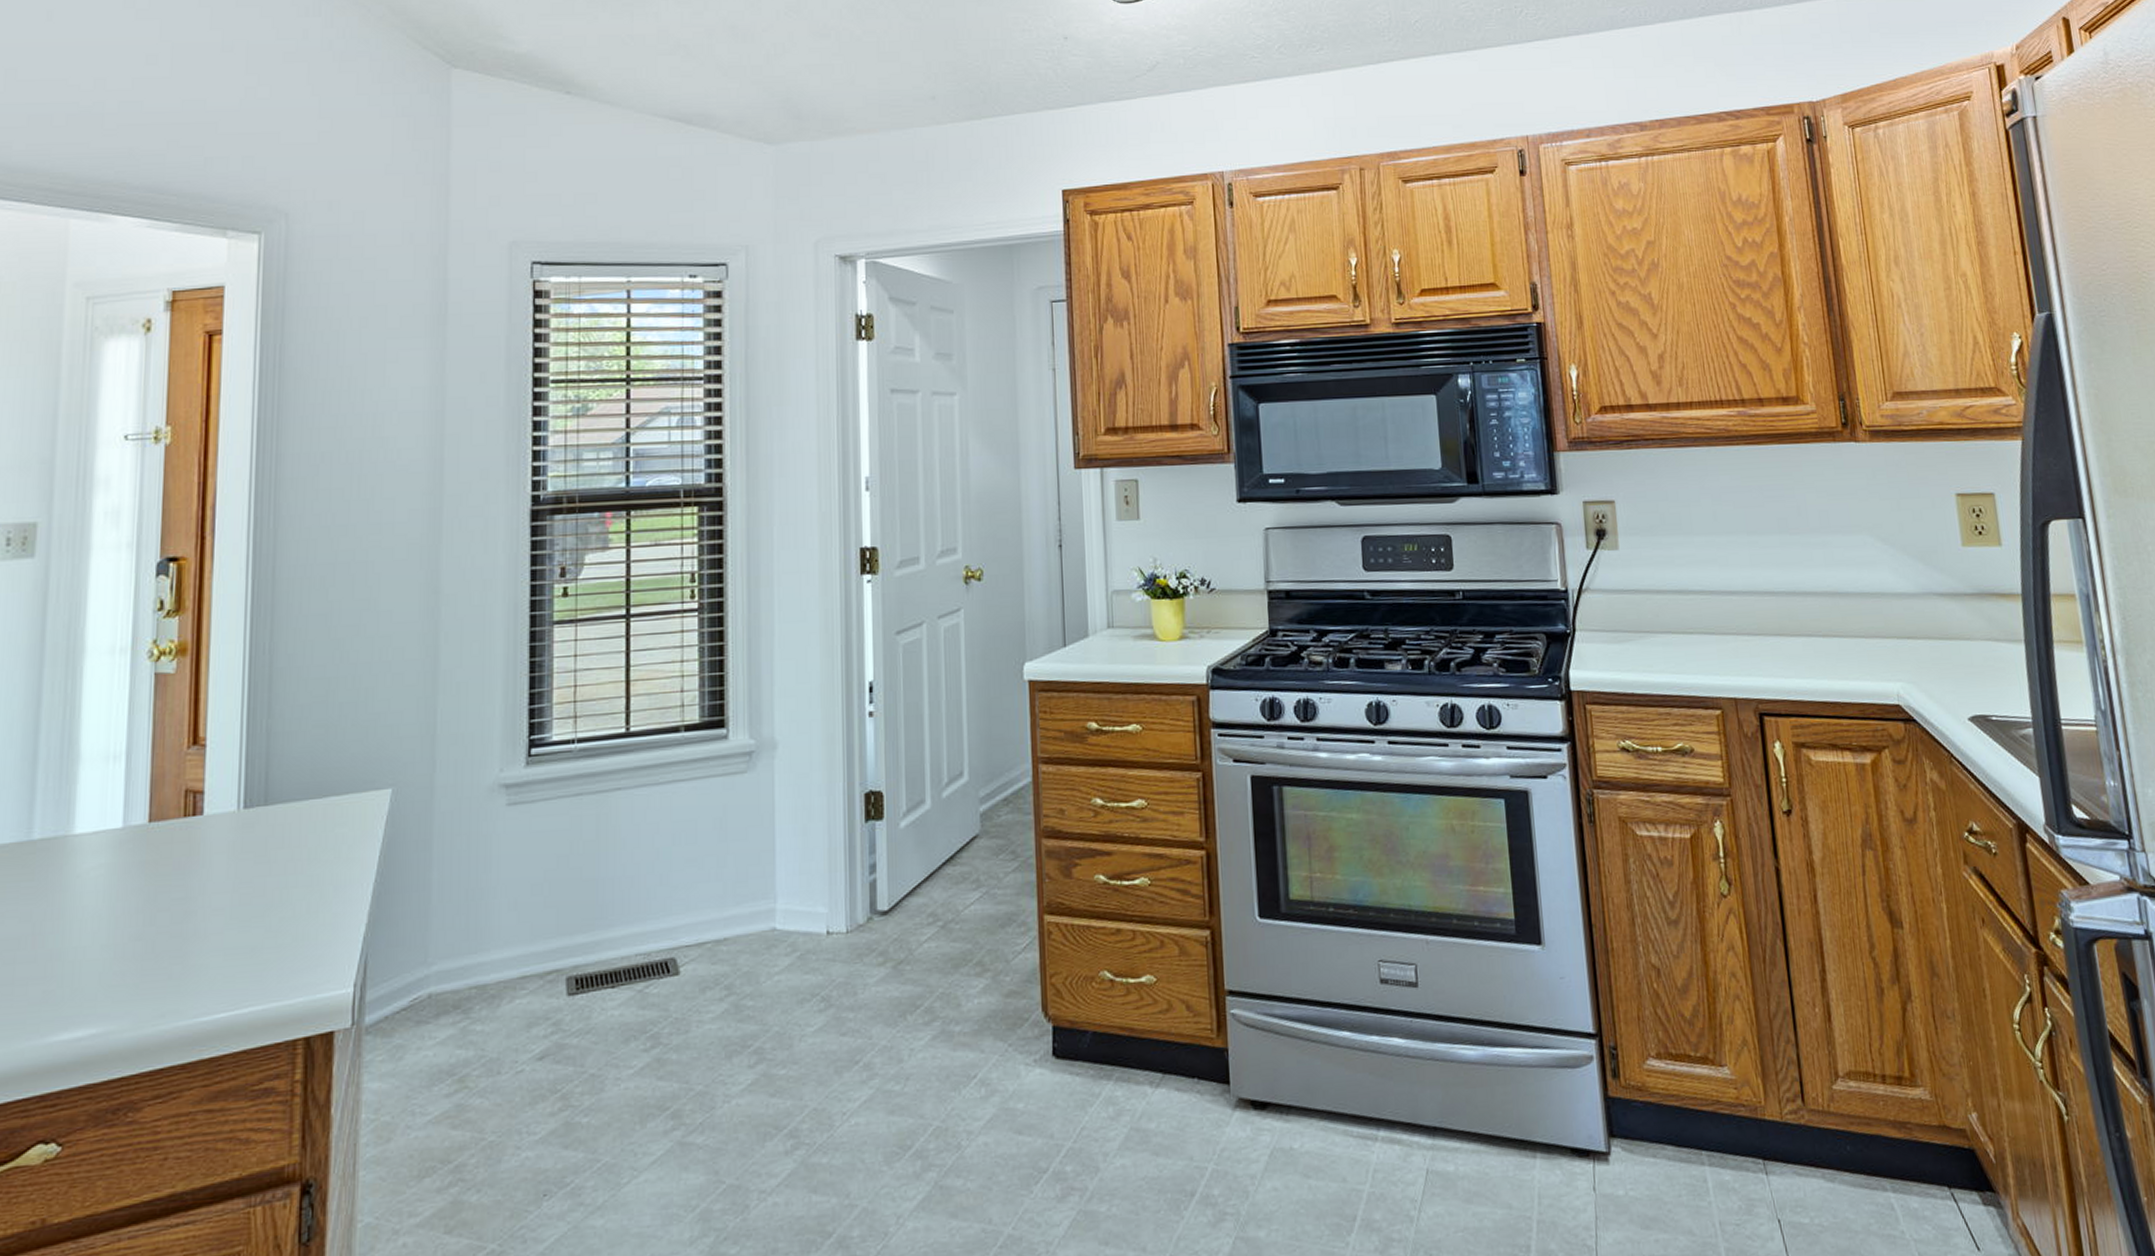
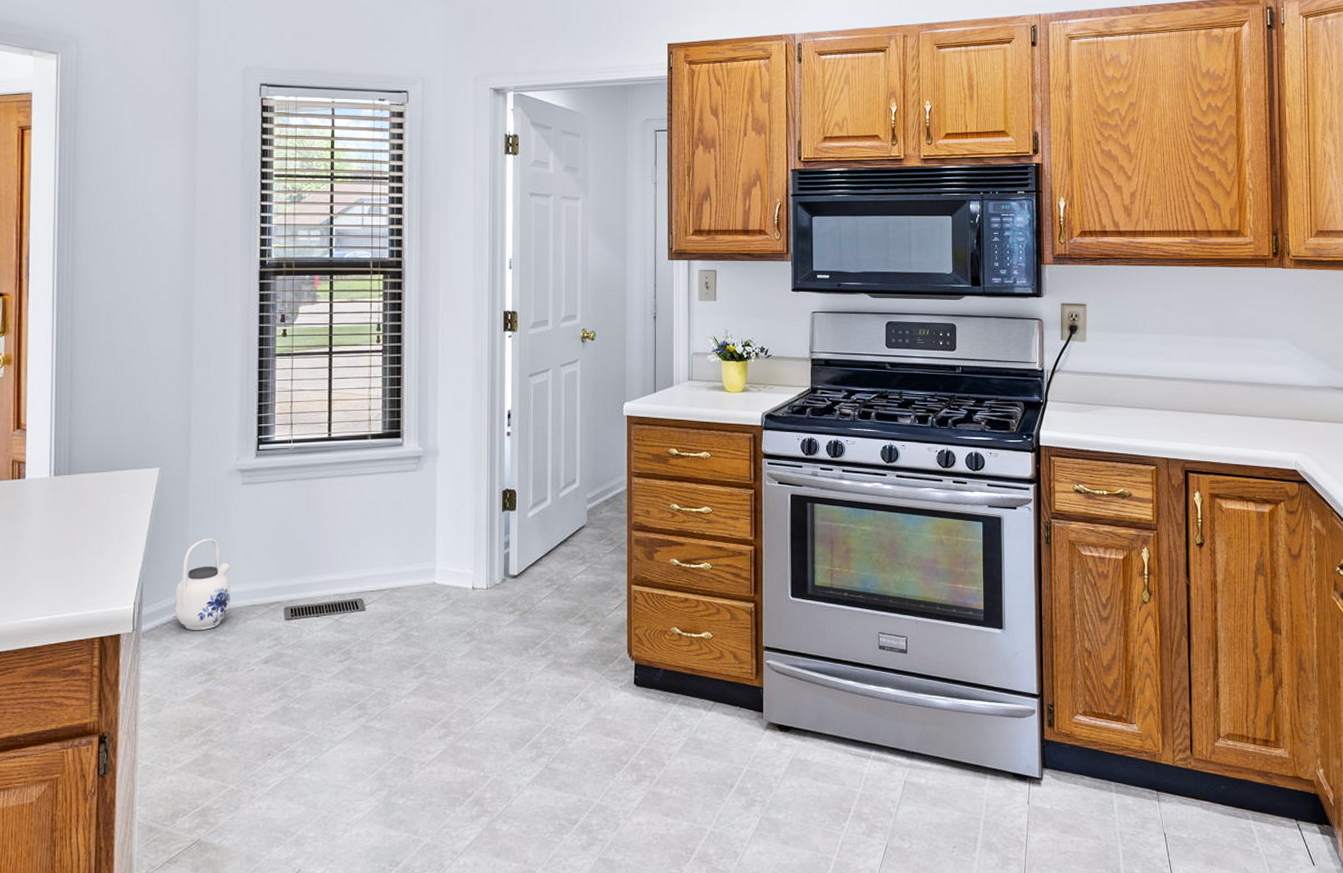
teapot: none [412,884,491,1019] -> present [175,538,231,630]

